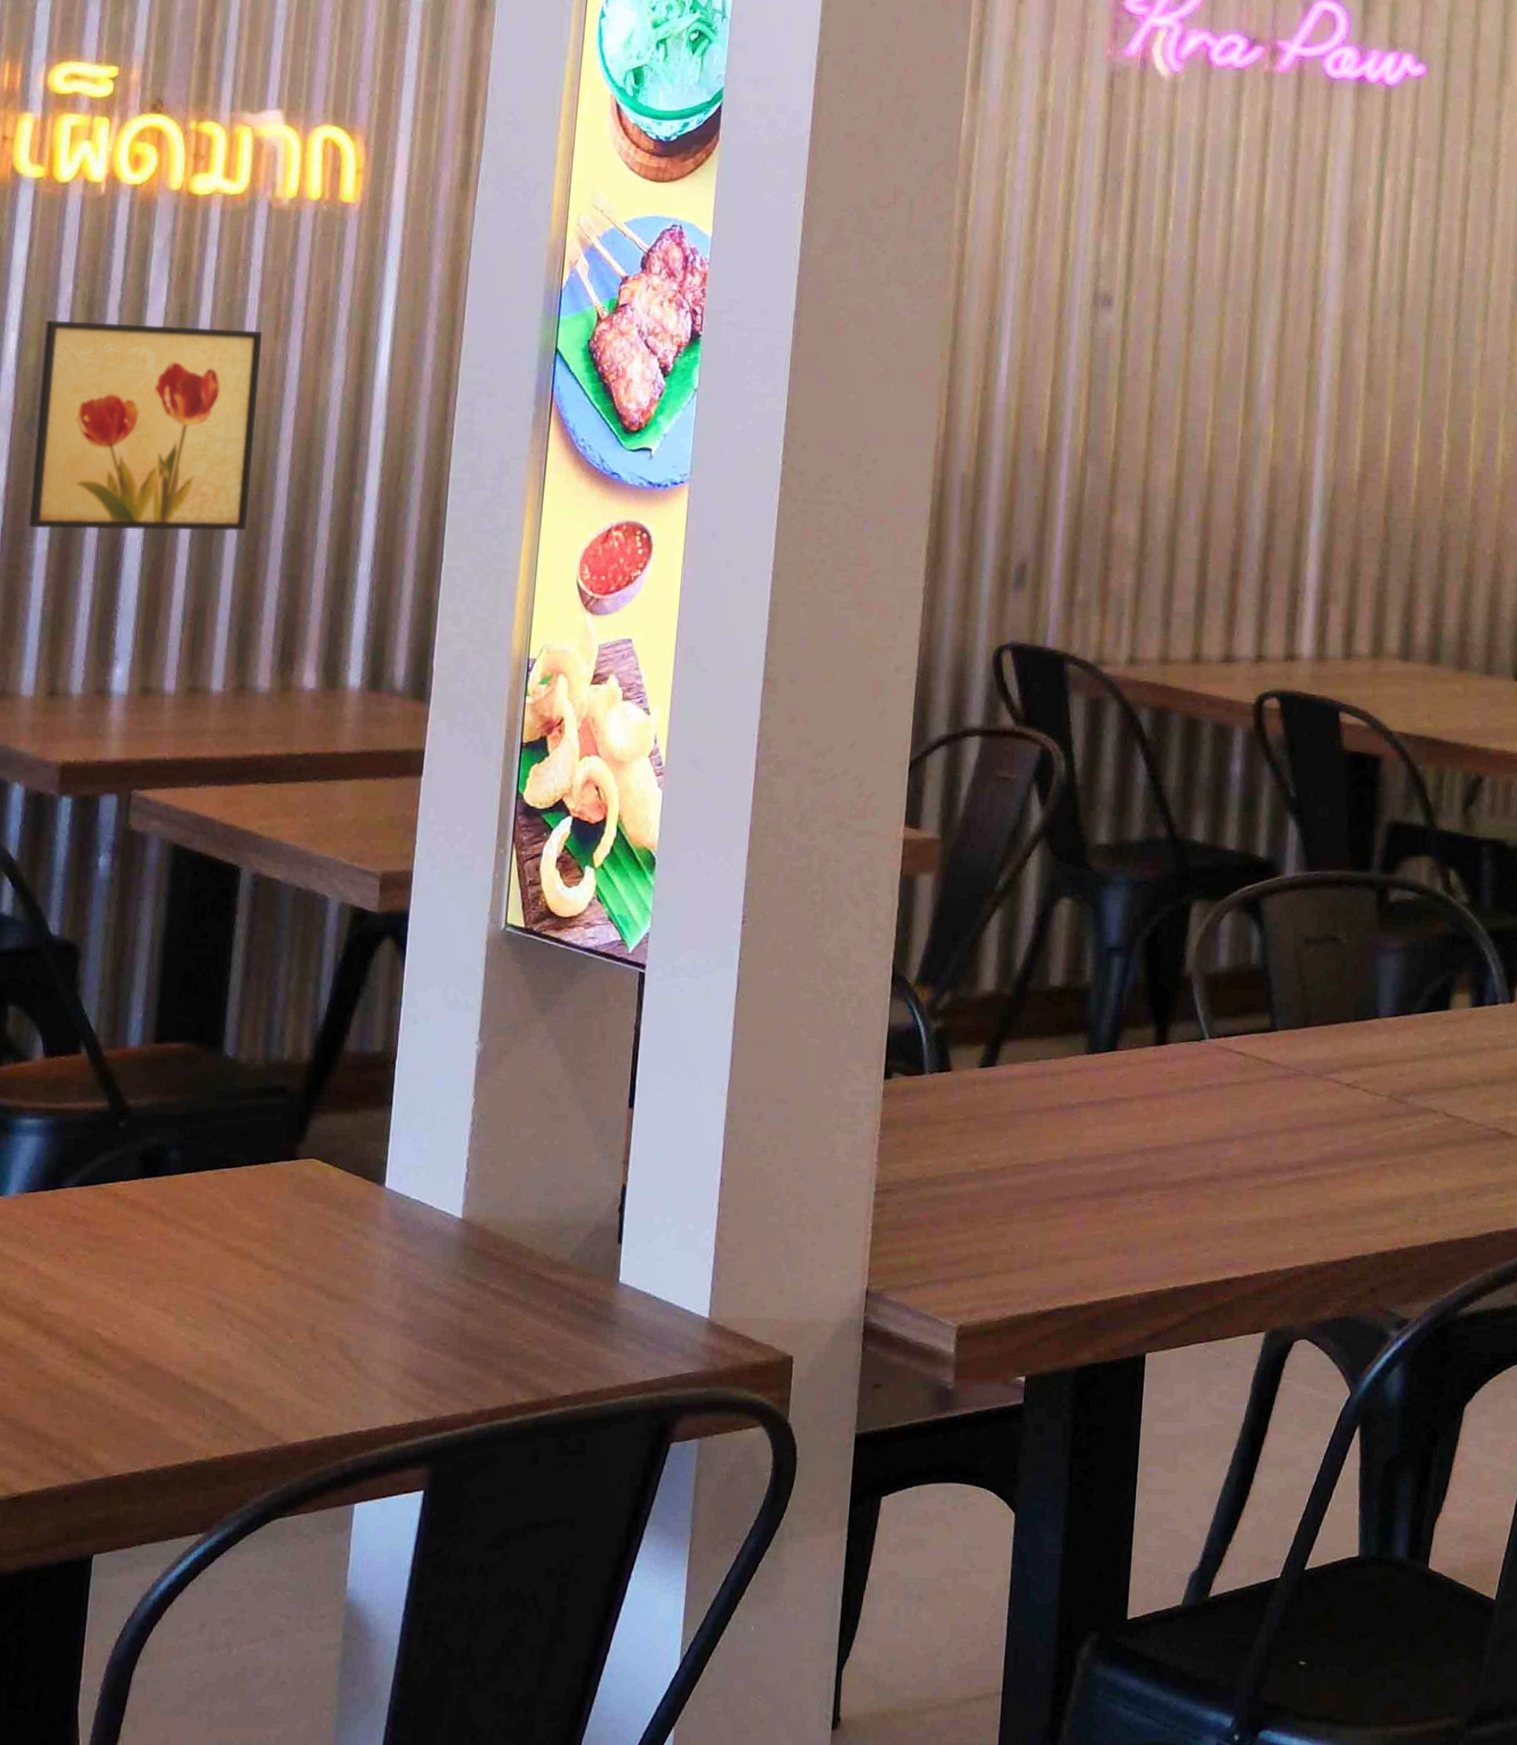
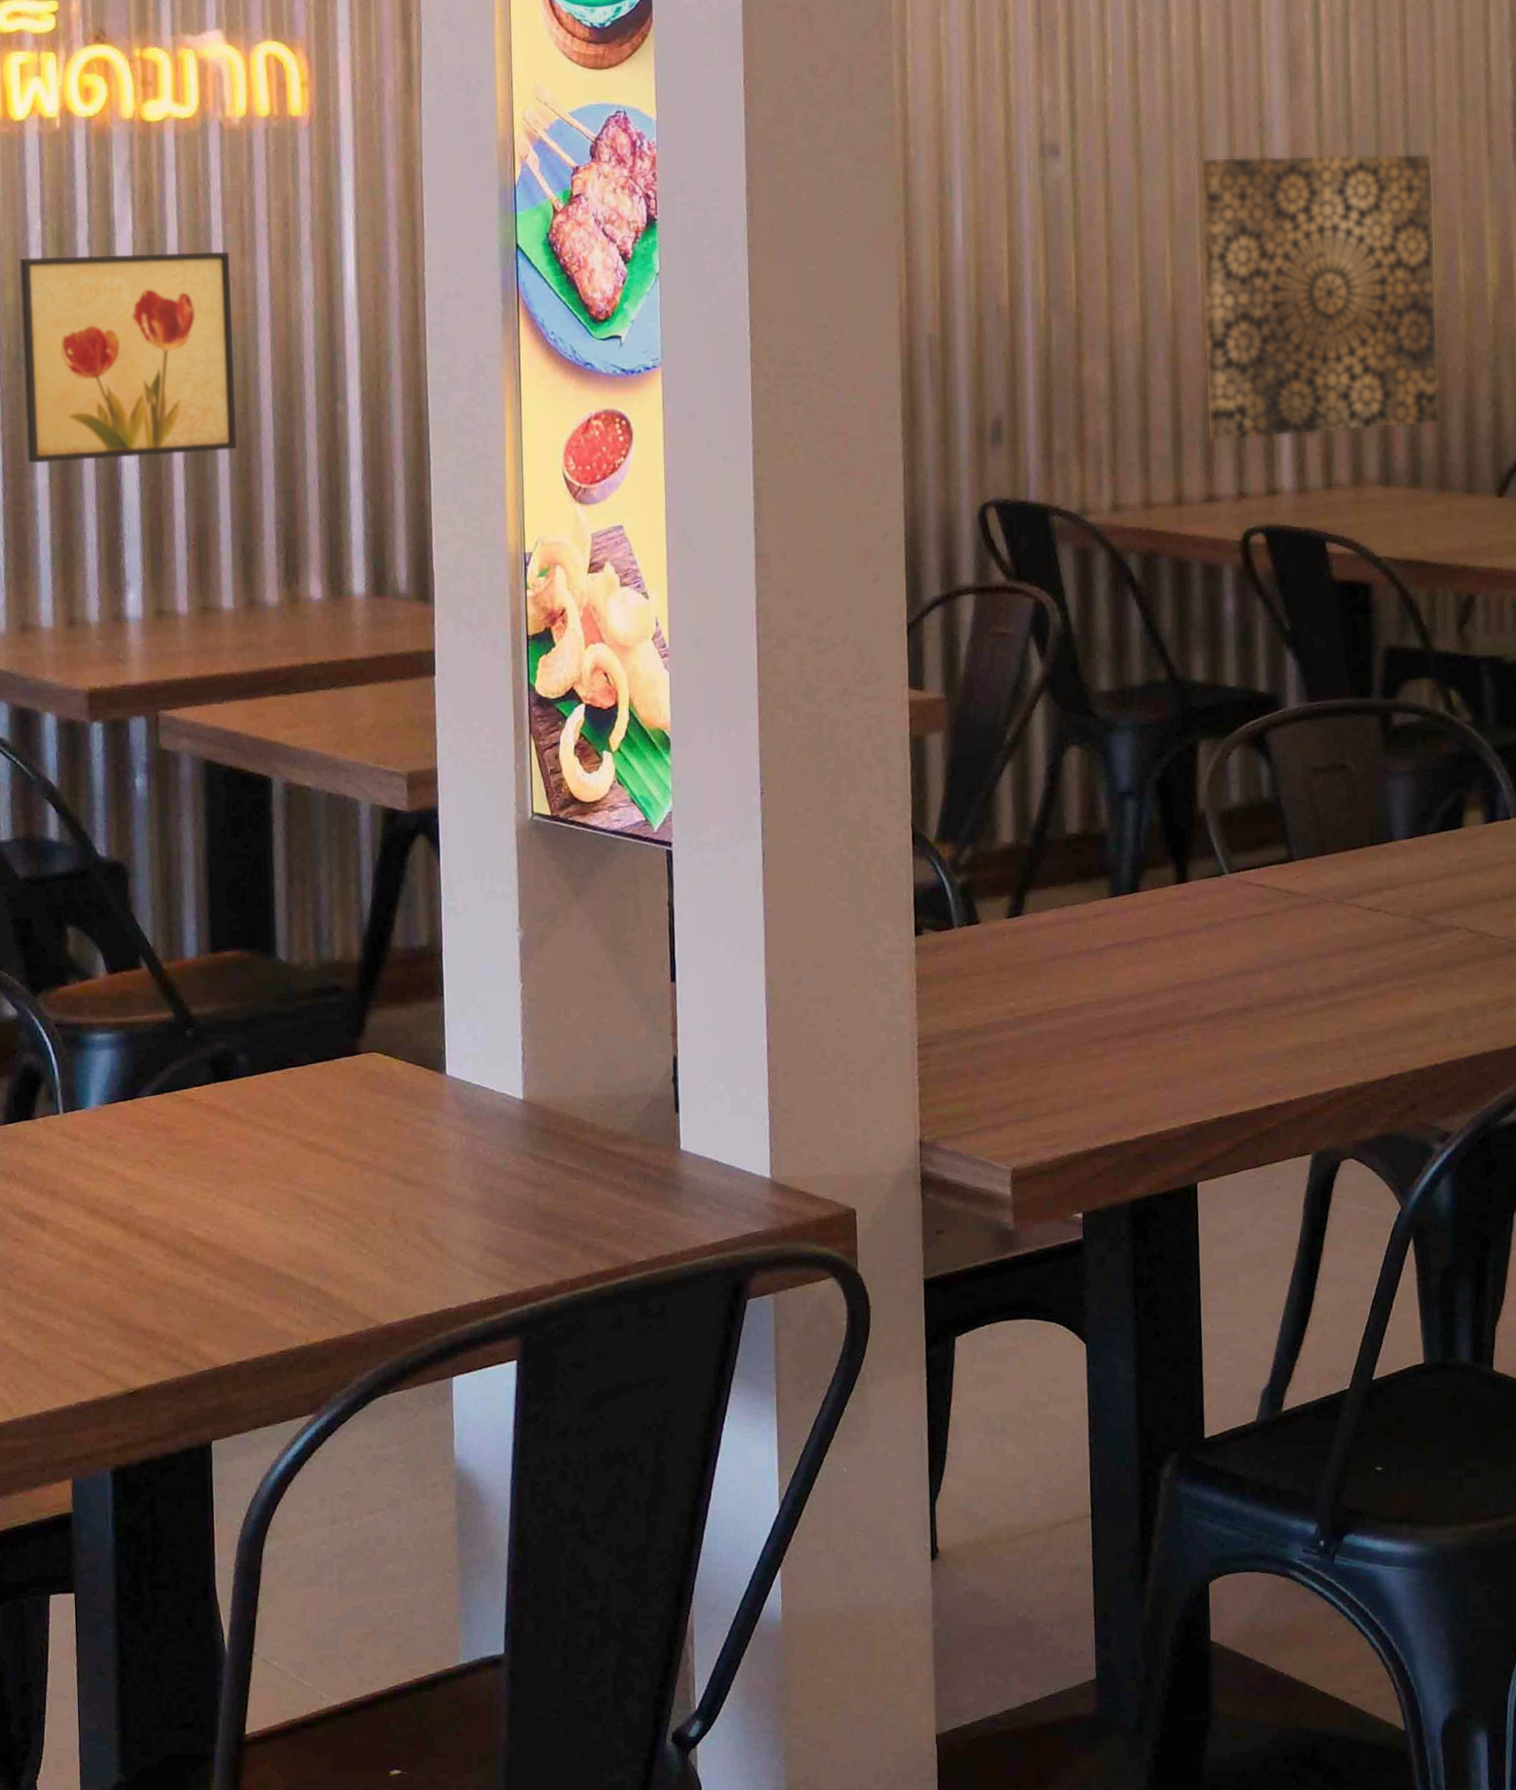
wall art: none [1231,320,1482,603] -> present [1199,153,1440,442]

